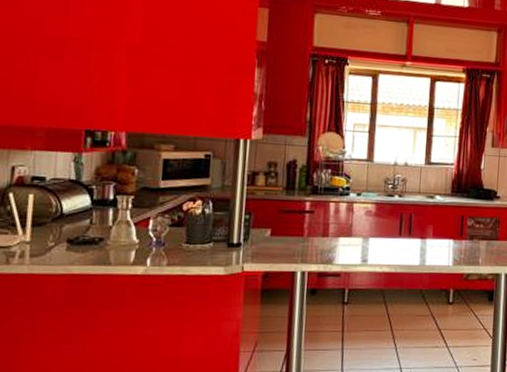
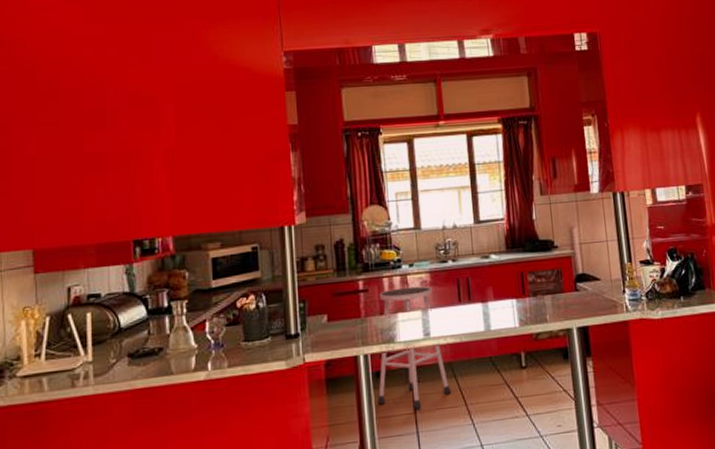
stool: none [308,214,380,328] -> present [377,286,451,410]

